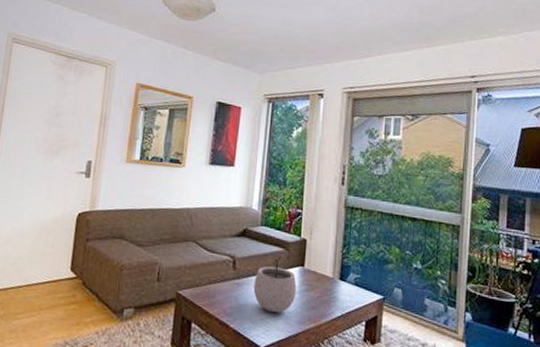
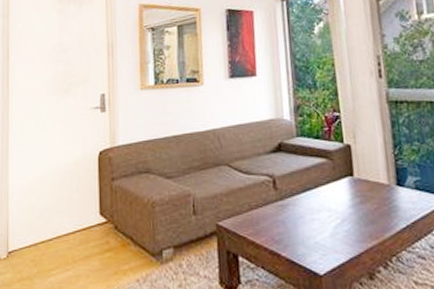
plant pot: present [253,256,297,313] -> none [299,168,351,234]

